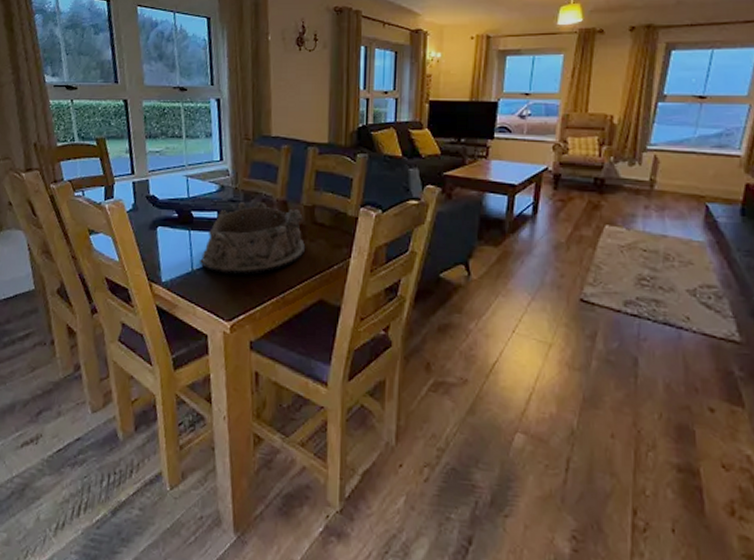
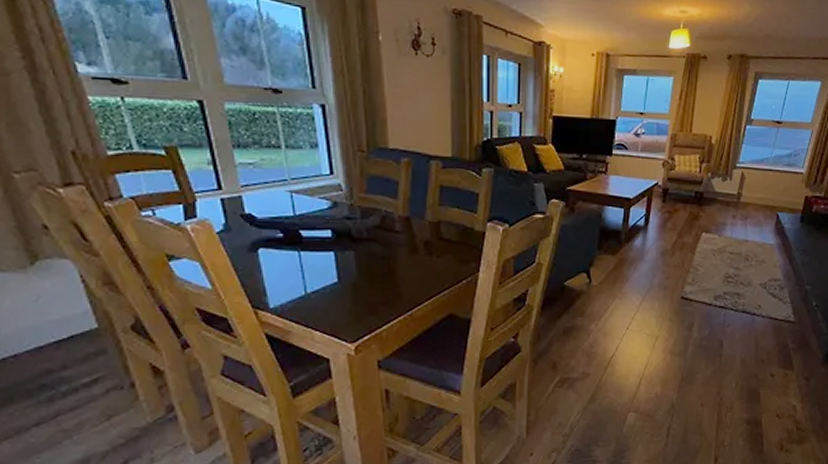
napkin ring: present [200,201,306,275] -> none [314,218,433,296]

